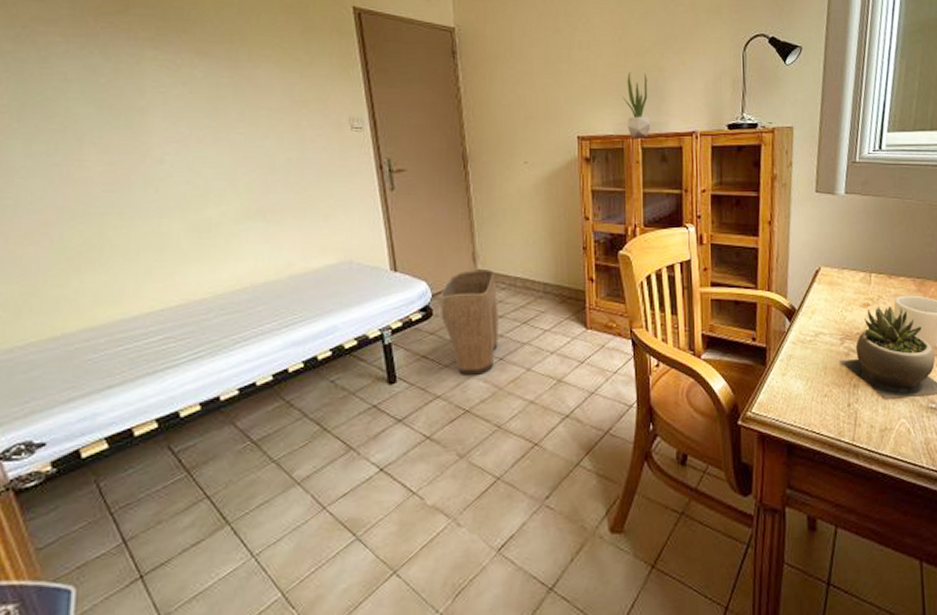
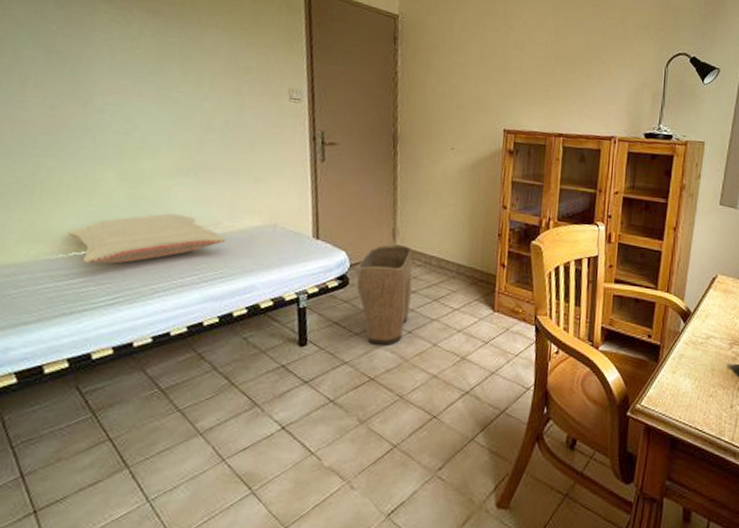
pillow: none [141,260,302,320] -> present [67,213,226,264]
potted plant: present [623,71,651,138] -> none [550,74,575,138]

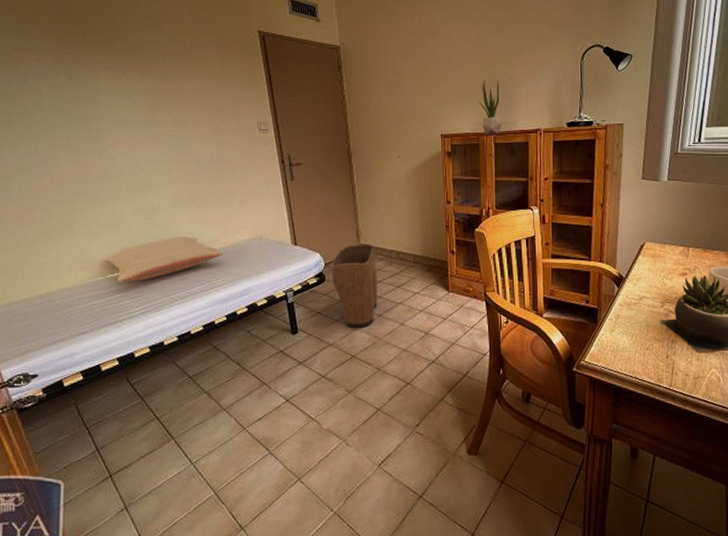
potted plant: none [550,74,575,138] -> present [479,79,502,135]

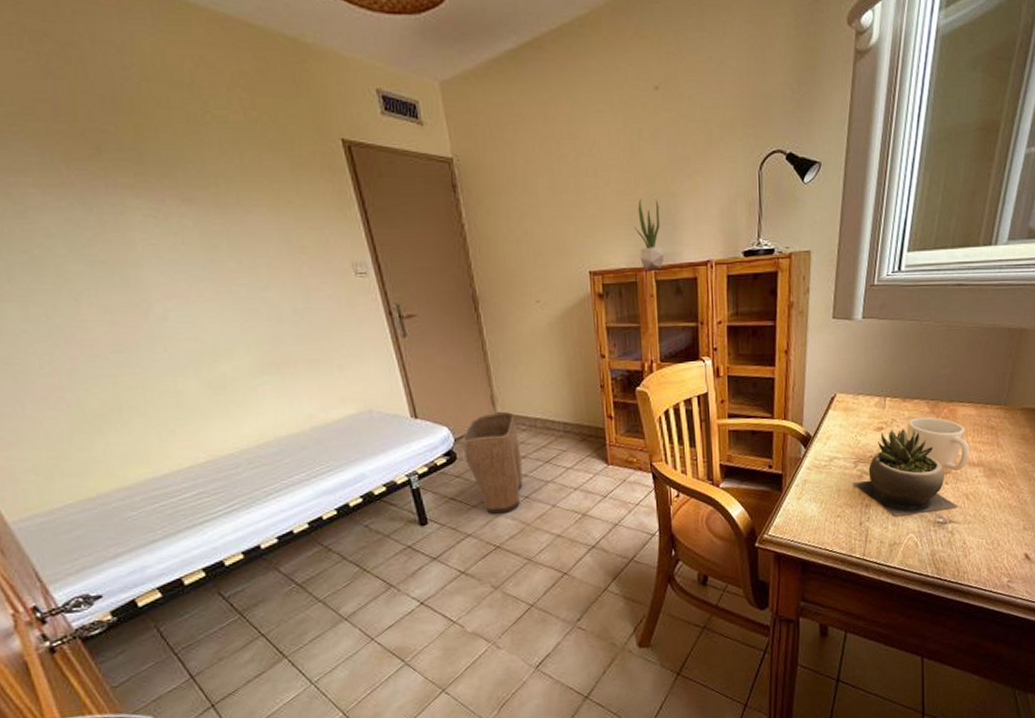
pillow: present [102,236,224,282] -> none [167,414,325,476]

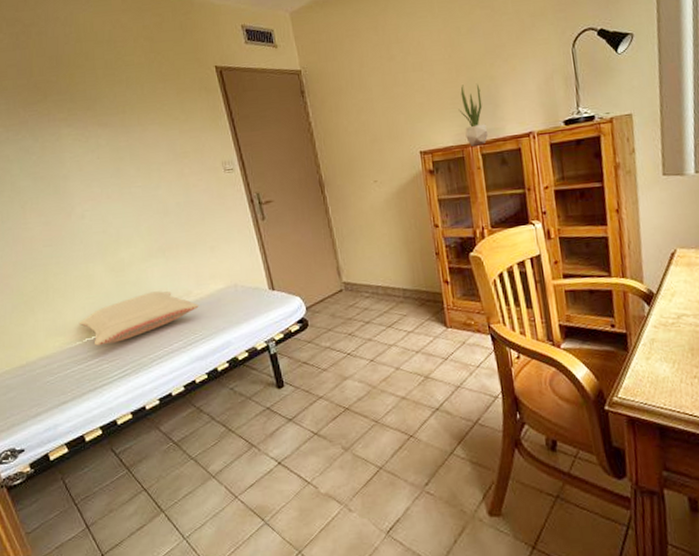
pillow: none [167,414,325,476] -> present [78,291,199,346]
laundry basket: present [462,412,523,514] -> none [313,281,368,377]

